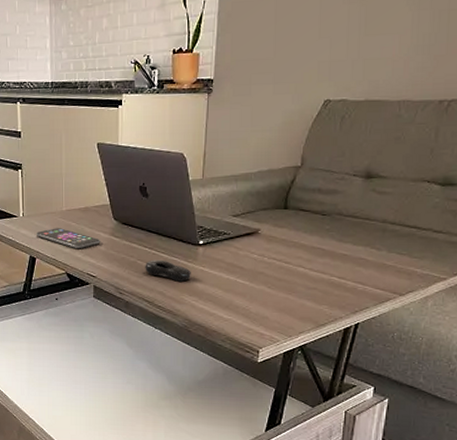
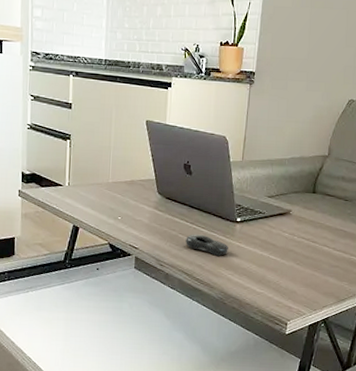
smartphone: present [35,228,100,249] -> none [80,199,144,221]

